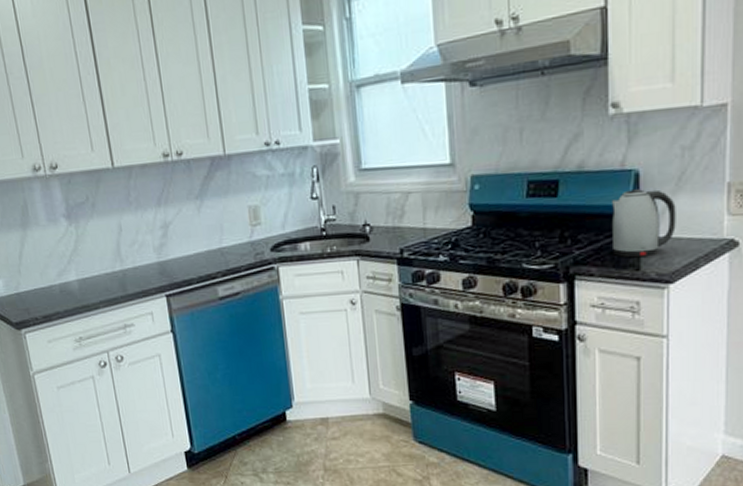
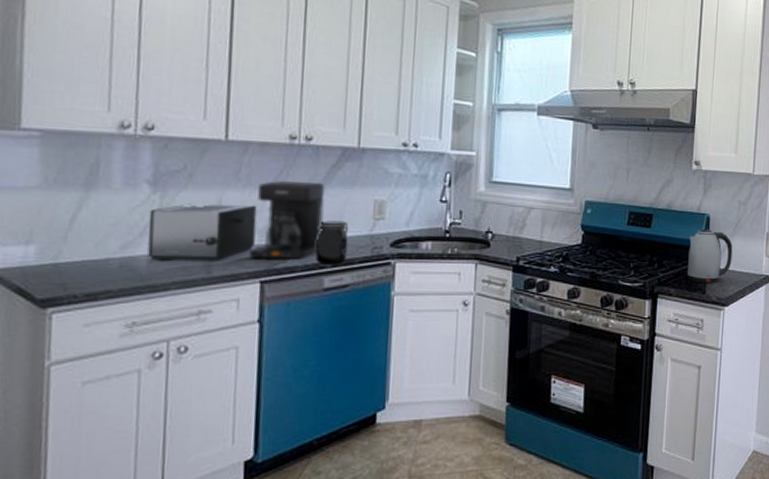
toaster: none [70,225,155,284] -> present [148,203,257,262]
coffee maker: none [147,195,208,275] -> present [248,179,325,260]
jar: none [203,231,234,276] -> present [315,220,349,266]

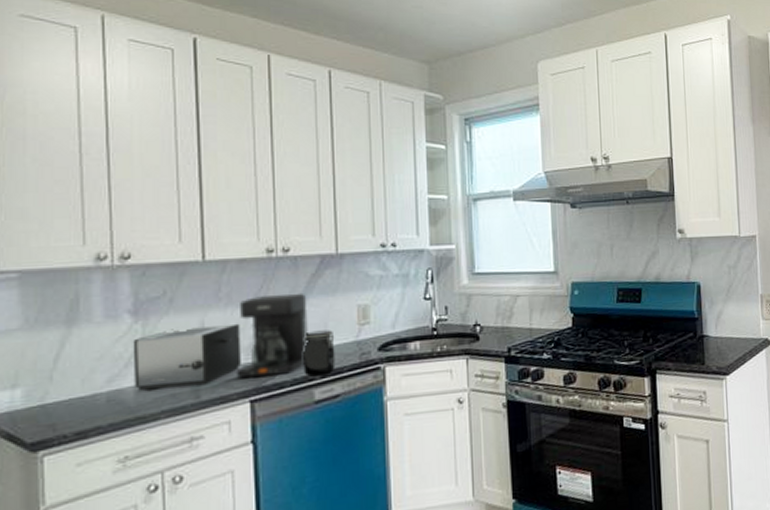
kettle: present [686,229,733,284] -> none [682,298,728,354]

